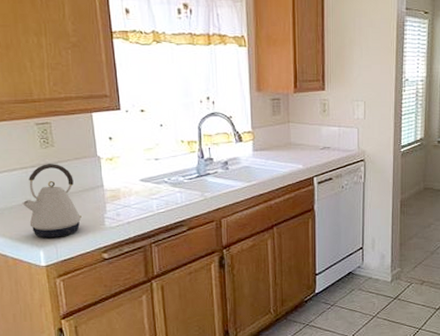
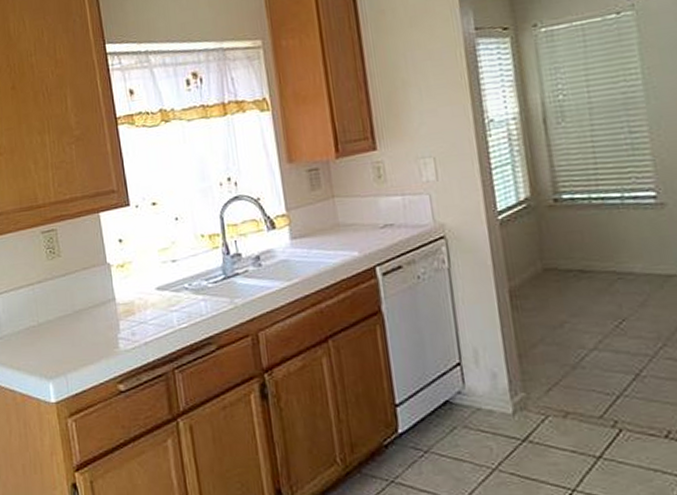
kettle: present [22,164,82,238] -> none [29,276,93,367]

